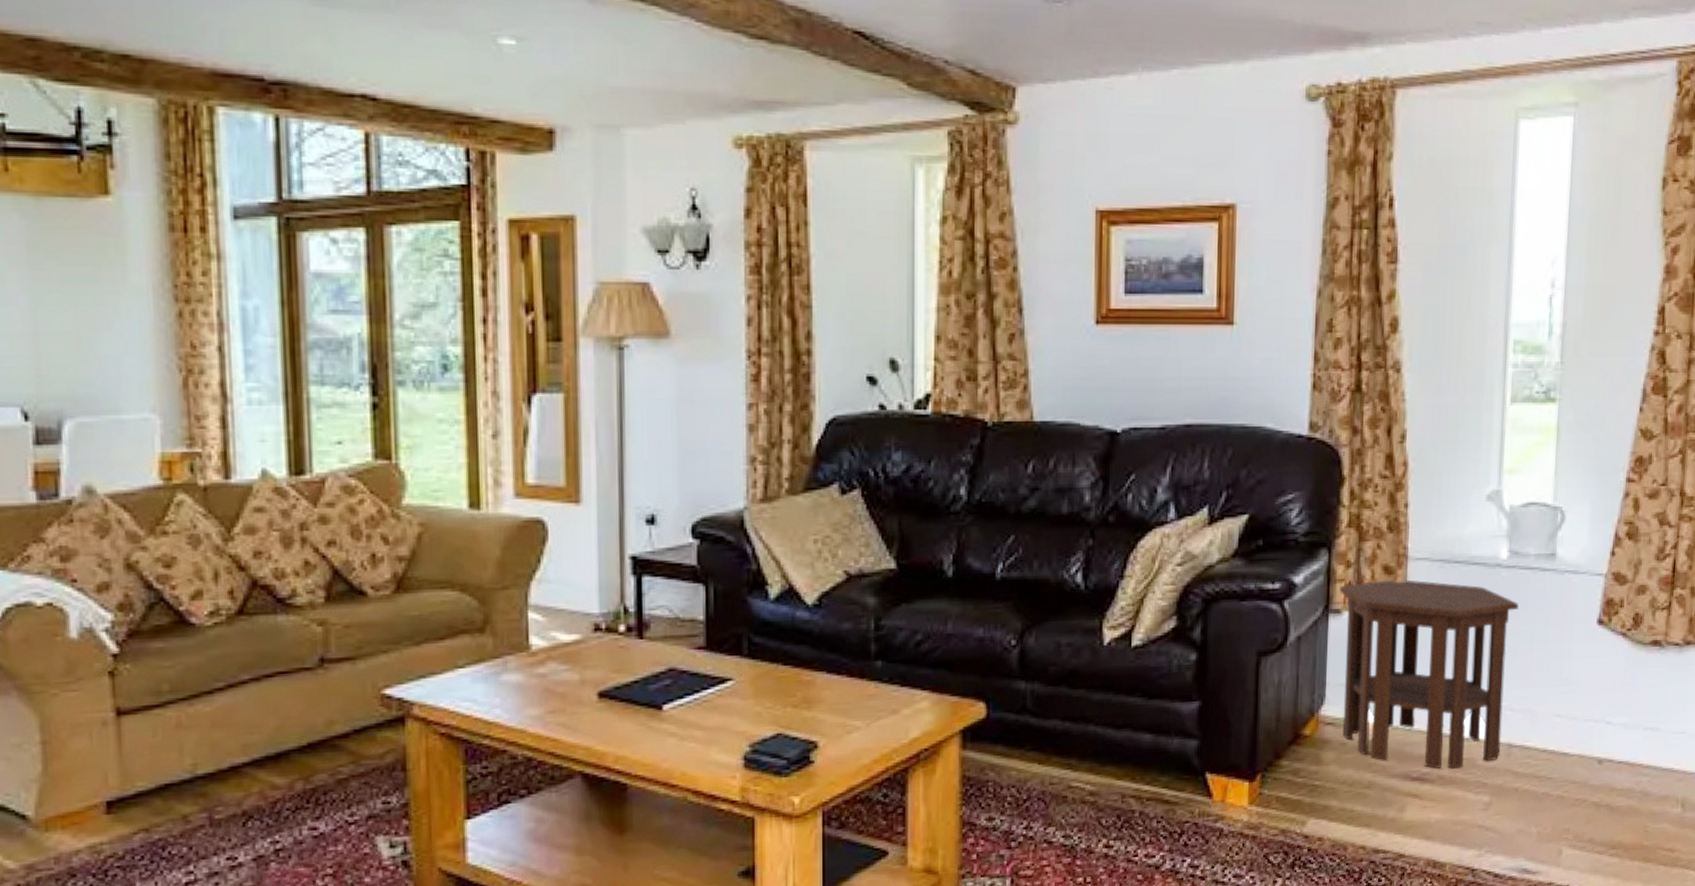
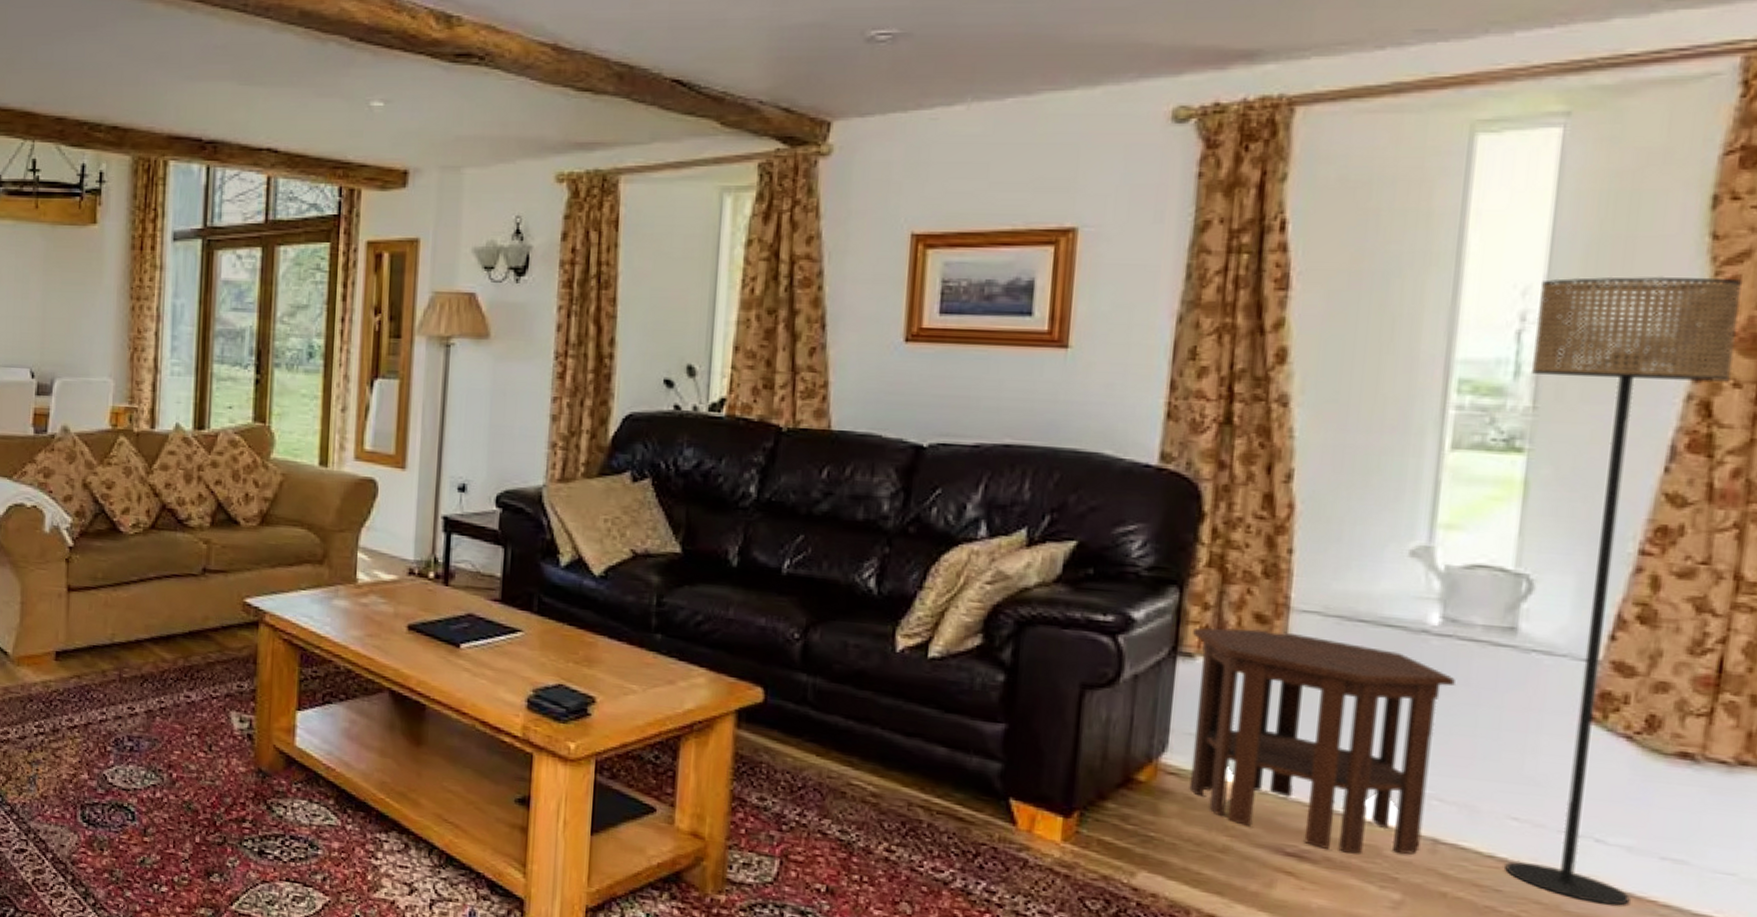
floor lamp: none [1553,246,1681,775] -> present [1505,276,1744,906]

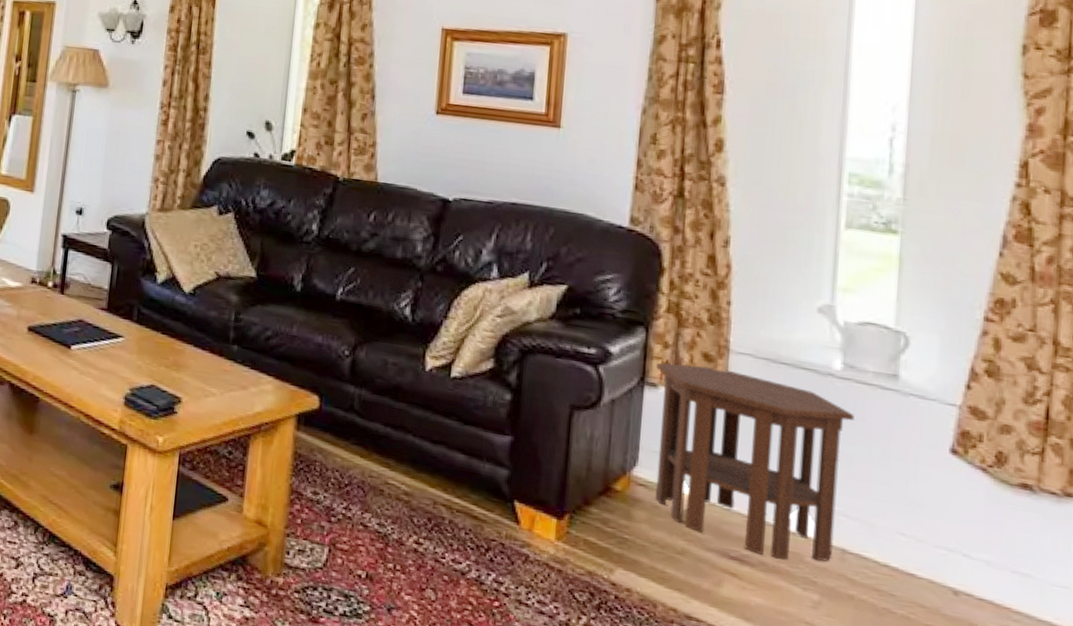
floor lamp: present [1505,276,1744,906] -> none [897,99,1047,611]

